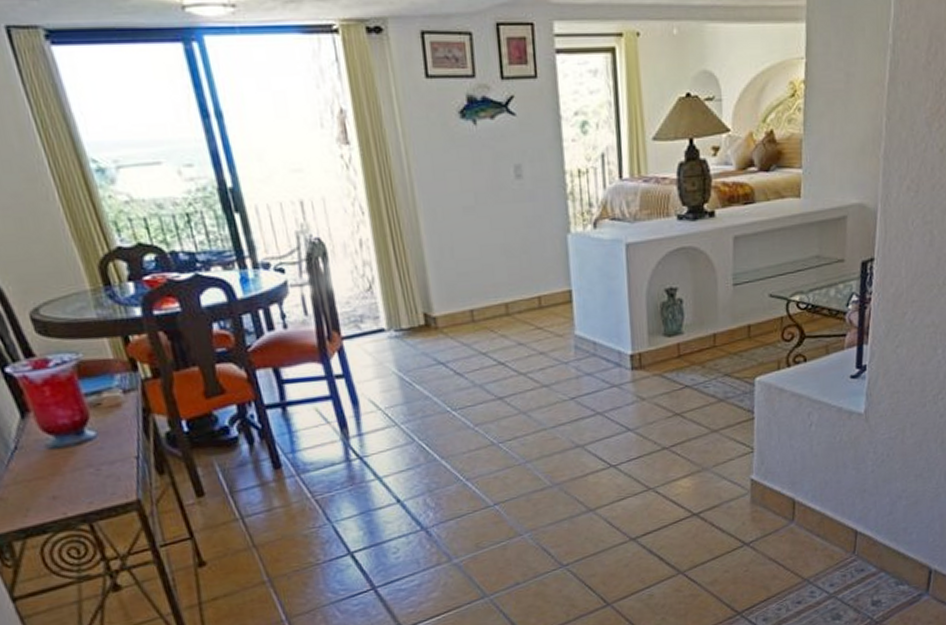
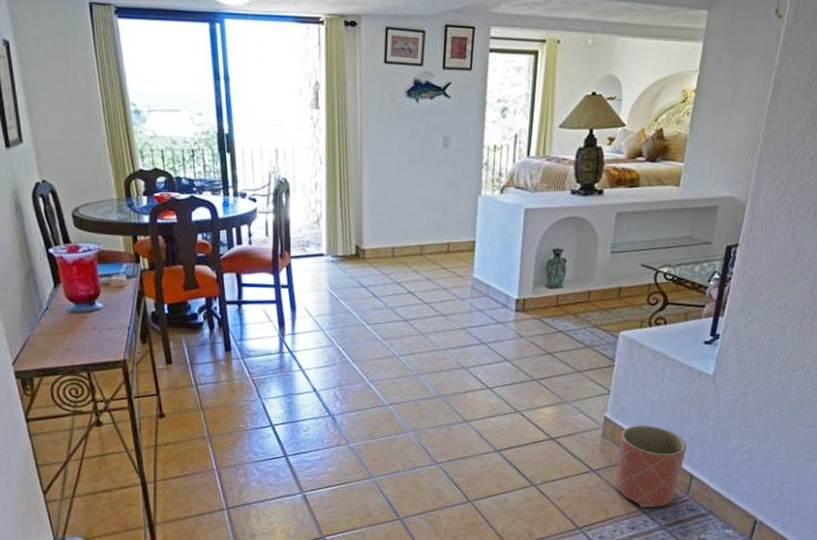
planter: none [772,481,847,577] -> present [616,425,687,508]

